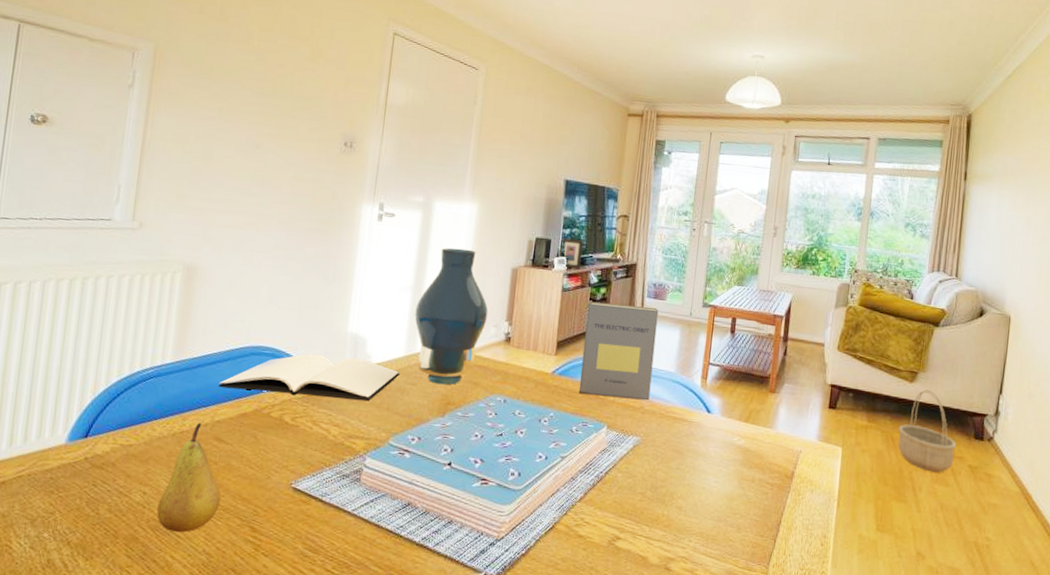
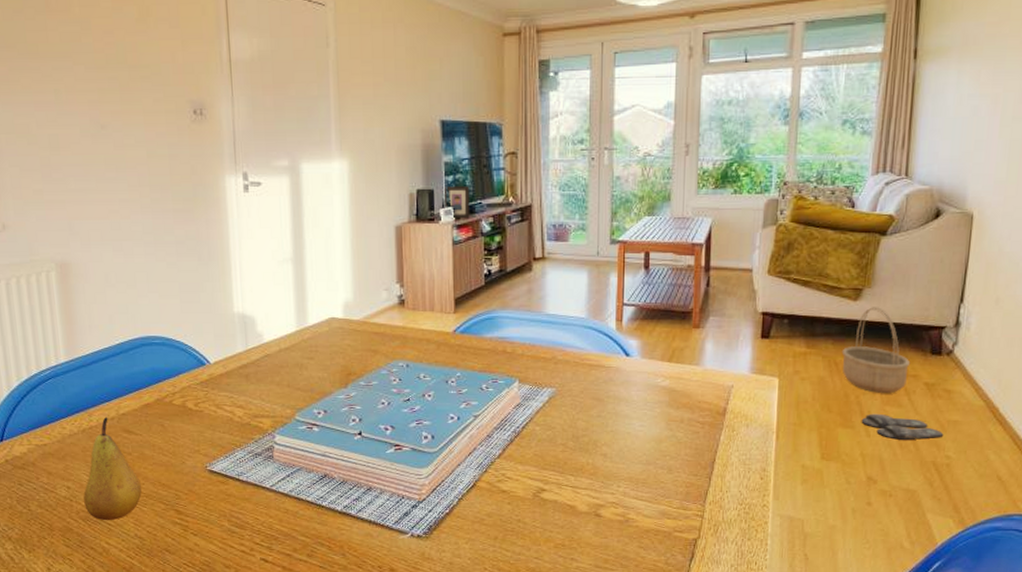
book: present [218,353,401,402] -> none [115,337,296,381]
vase: present [414,247,489,385] -> none [299,211,377,356]
book: present [578,302,659,401] -> none [483,250,562,351]
slippers: none [913,490,985,519] -> present [861,413,944,440]

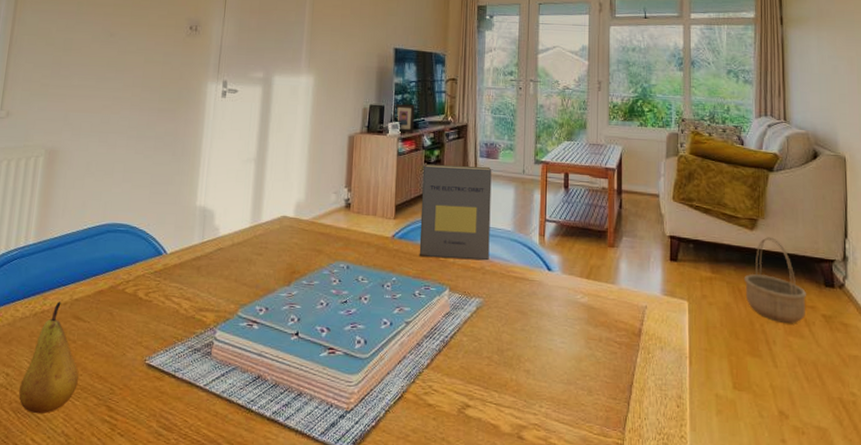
book: none [483,250,562,351] -> present [419,164,492,261]
slippers: present [861,413,944,440] -> none [767,343,846,374]

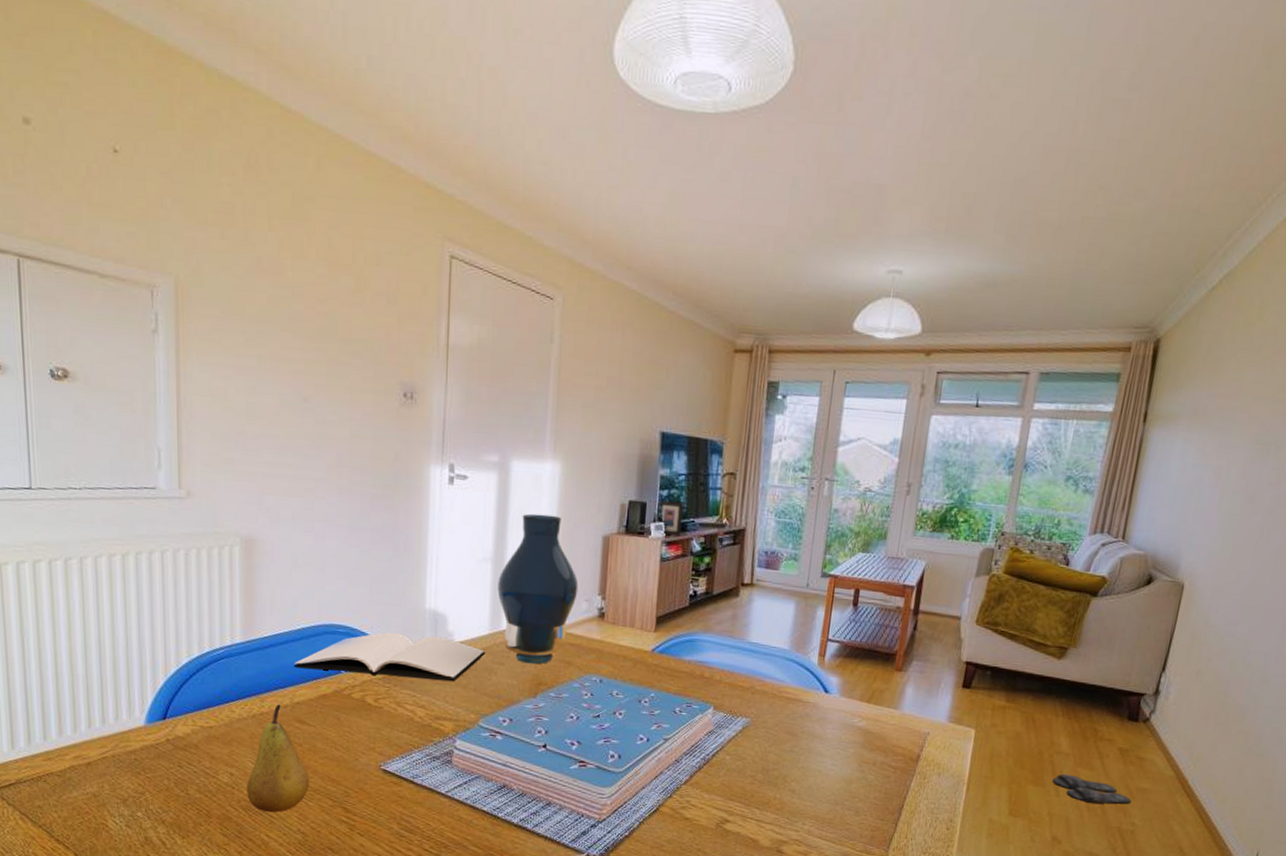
book: none [76,228,247,274] -> present [293,632,486,682]
vase: none [258,119,328,254] -> present [497,513,579,664]
book: present [419,164,492,261] -> none [681,572,771,680]
basket: present [743,237,807,323] -> none [1039,667,1107,755]
slippers: none [767,343,846,374] -> present [1052,773,1132,804]

